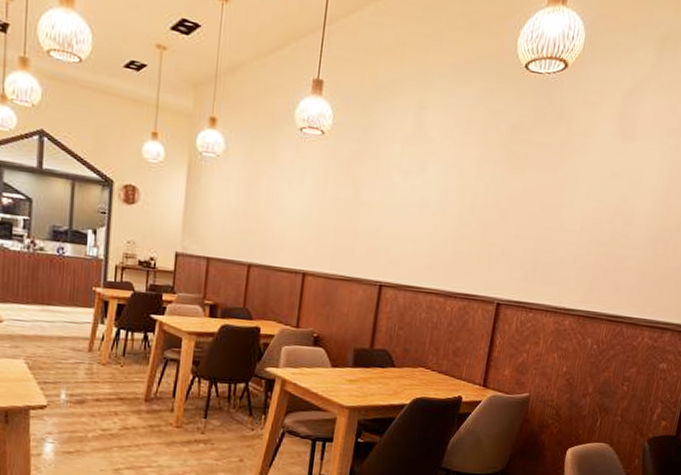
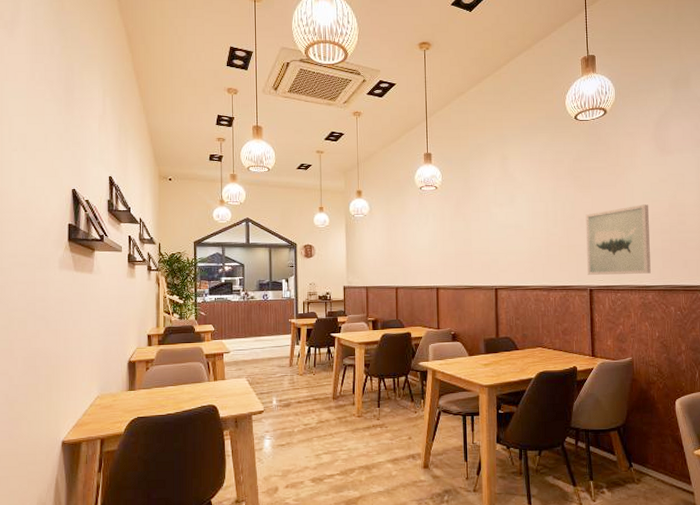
wall art: none [498,202,592,294] -> present [585,204,651,275]

